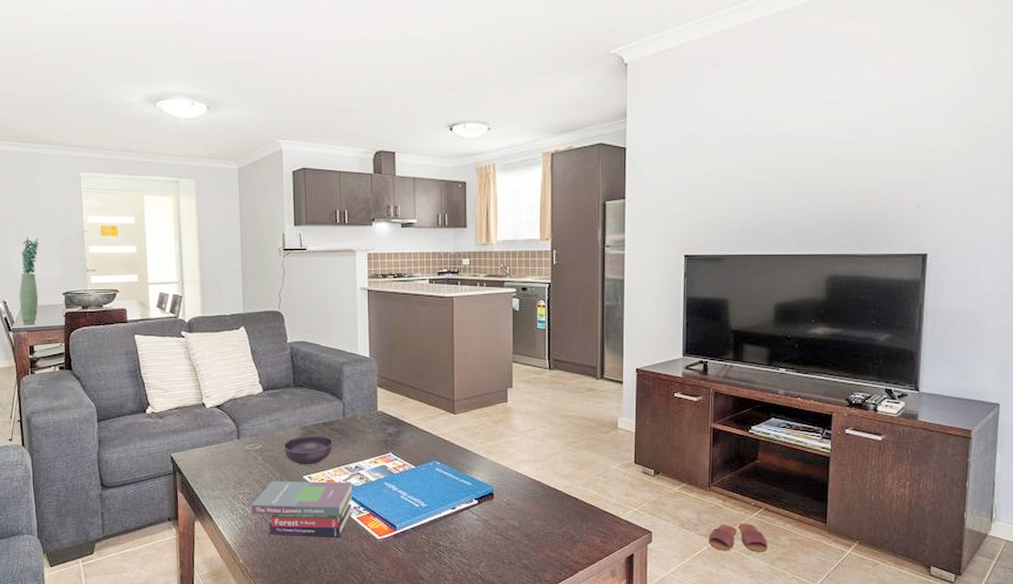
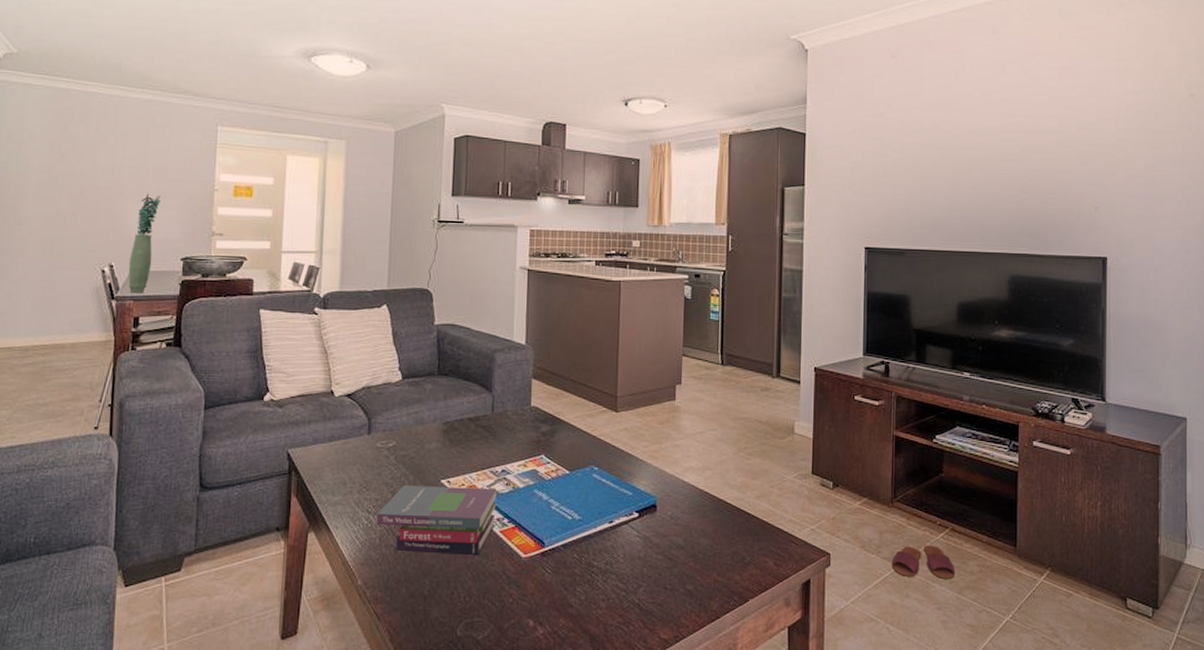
bowl: present [283,435,333,466] -> none [420,432,478,468]

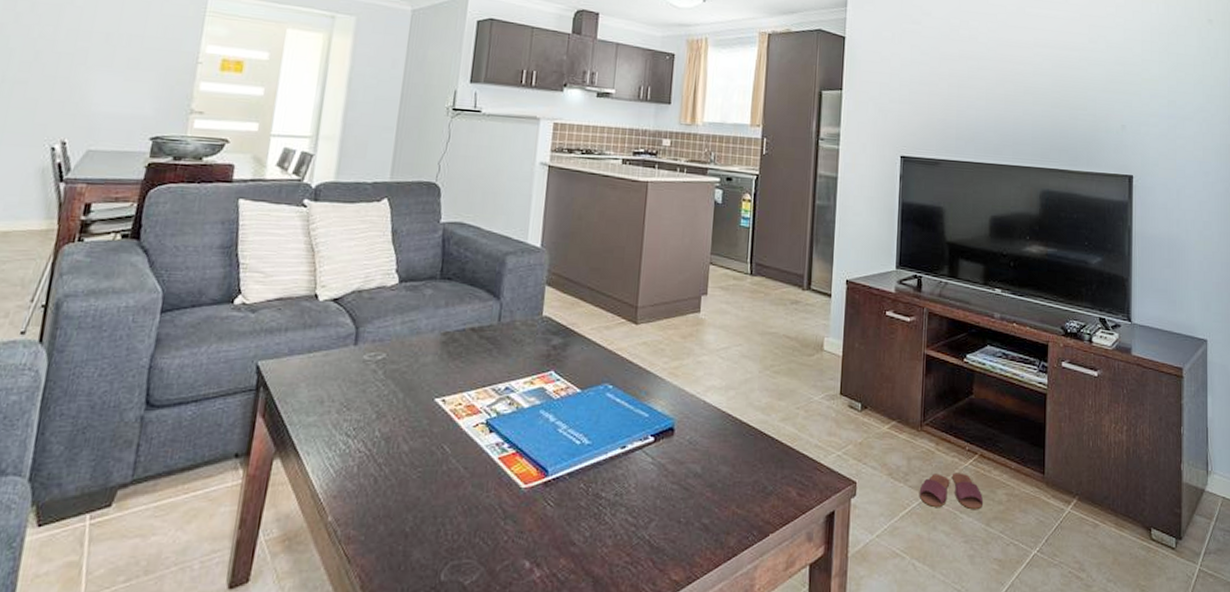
vase: present [128,194,162,294] -> none [82,63,133,176]
books: present [376,484,497,555] -> none [355,403,498,485]

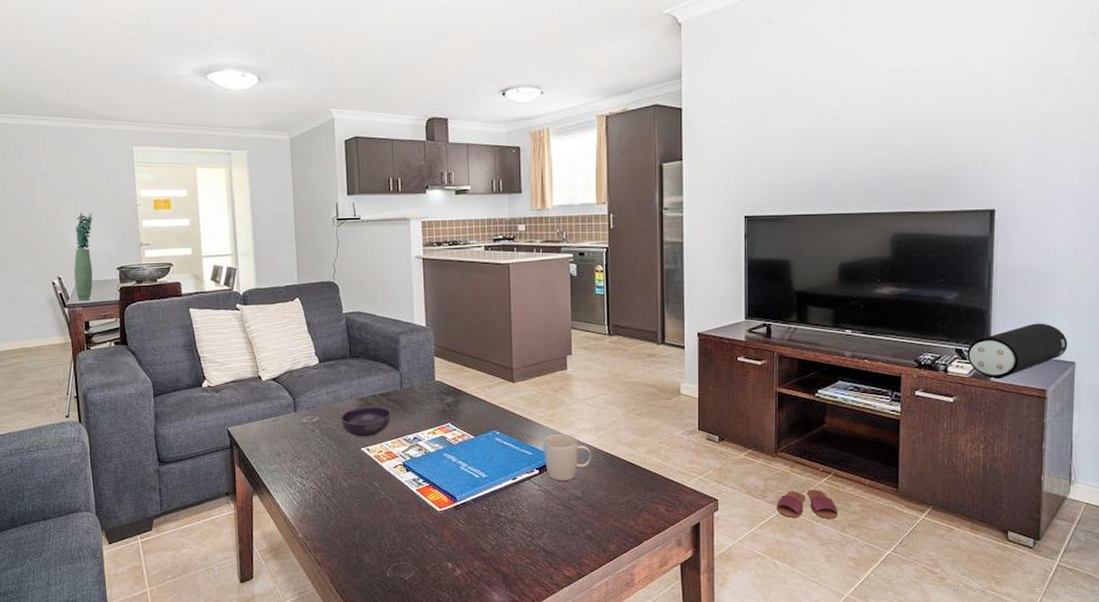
vase: none [82,63,133,176] -> present [73,212,94,301]
bowl: none [414,343,481,385] -> present [341,406,391,438]
mug: none [662,391,718,452] -> present [543,433,592,481]
speaker: none [1110,296,1200,352] -> present [967,323,1068,378]

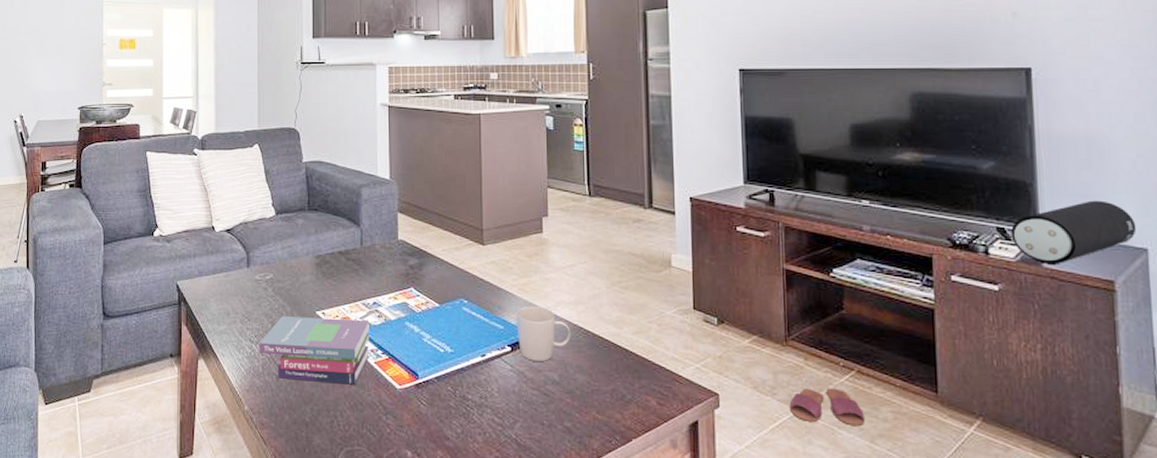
vase: present [73,212,94,301] -> none [35,50,60,141]
books: none [309,453,412,510] -> present [259,315,370,385]
bowl: present [341,406,391,438] -> none [296,265,349,300]

